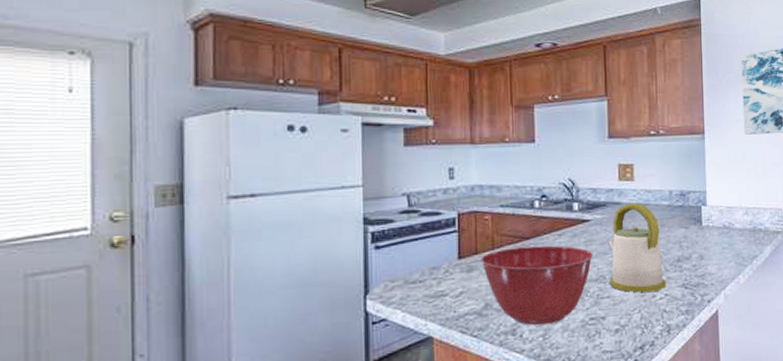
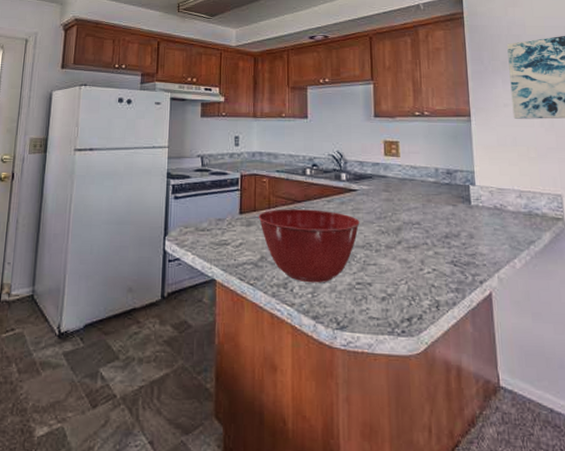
kettle: present [608,202,666,293] -> none [374,177,434,264]

